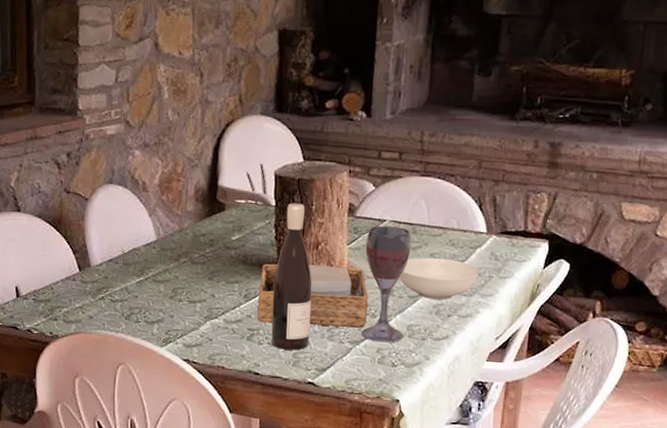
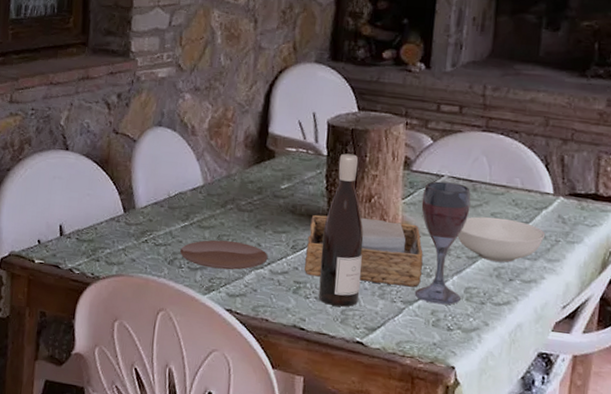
plate: none [137,293,222,322] -> present [180,239,268,270]

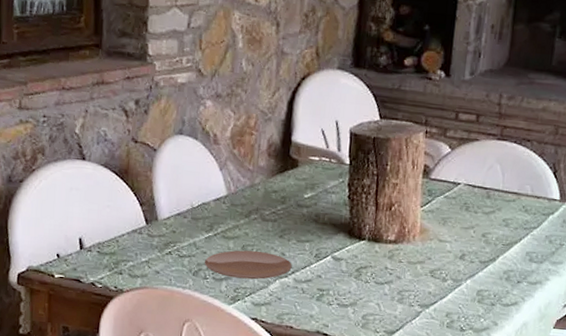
napkin holder: present [304,214,423,287] -> none [327,223,440,292]
bottle: present [318,153,364,307] -> none [340,162,385,312]
cup: present [414,181,471,305] -> none [431,189,485,307]
bowl: present [457,216,546,263] -> none [471,222,552,266]

